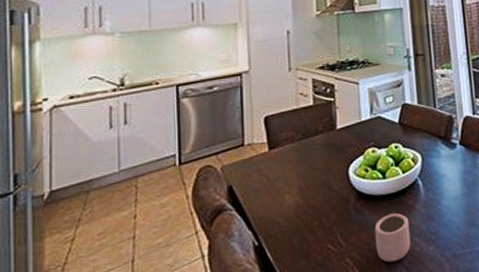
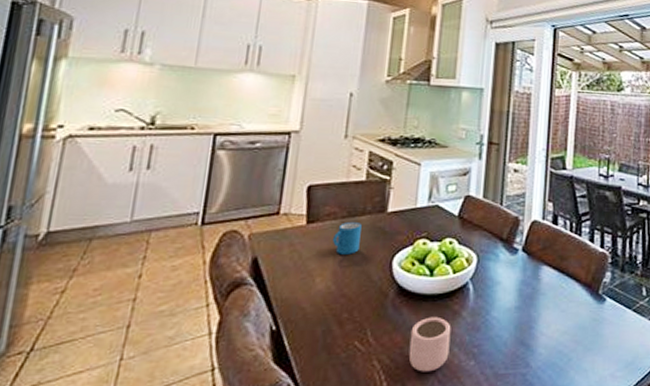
mug: none [293,141,318,172] -> present [332,221,362,255]

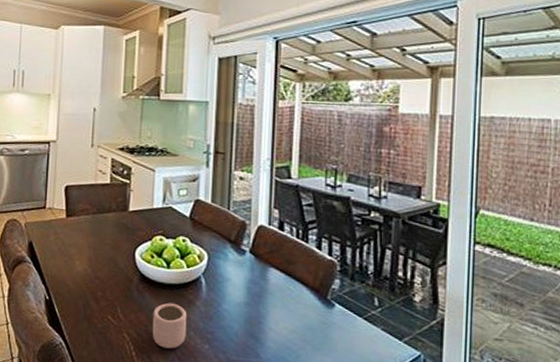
mug: present [332,221,362,255] -> none [86,217,109,245]

